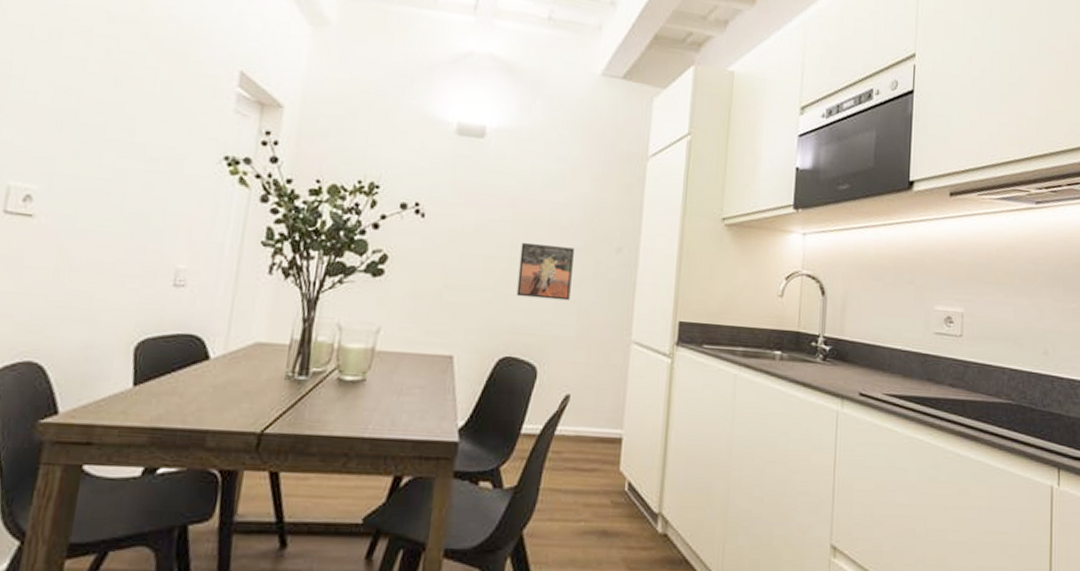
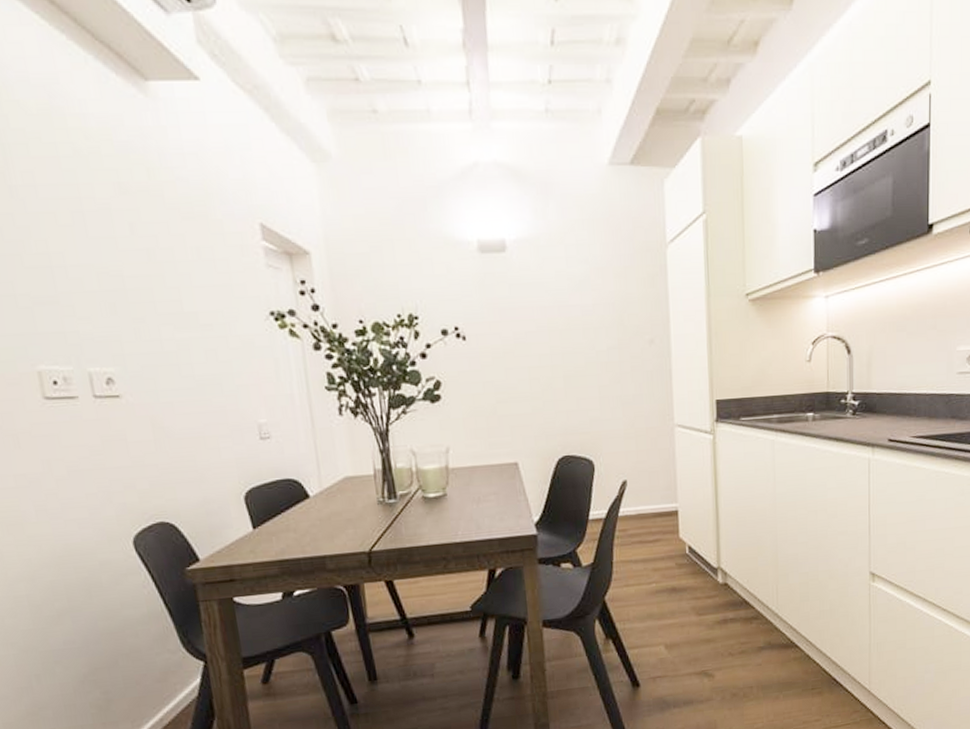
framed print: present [516,243,574,301] -> none [560,347,613,400]

